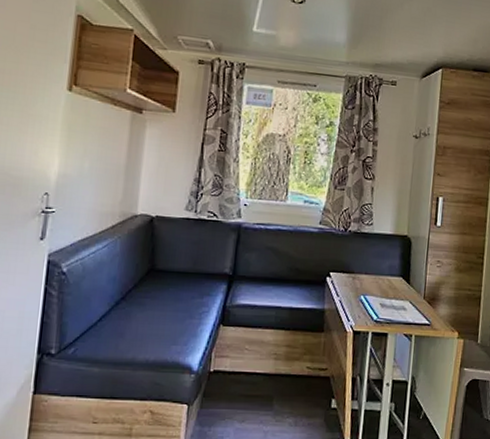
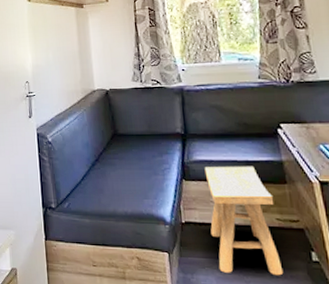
stool: none [239,312,309,424] -> present [204,166,284,276]

